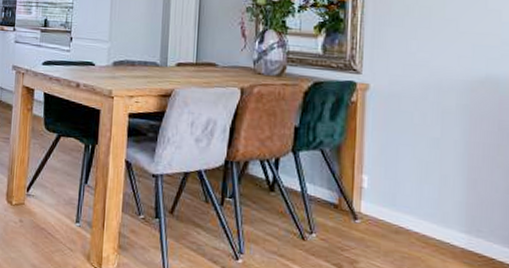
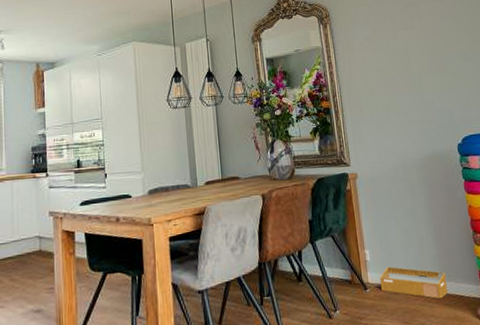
basket: none [377,200,474,255] -> present [380,266,449,299]

